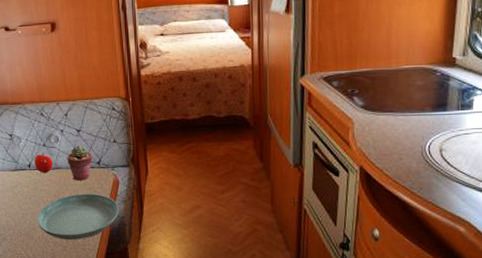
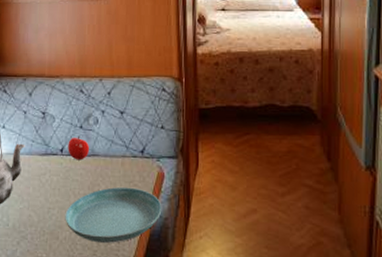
potted succulent: present [67,145,93,181] -> none [106,129,136,172]

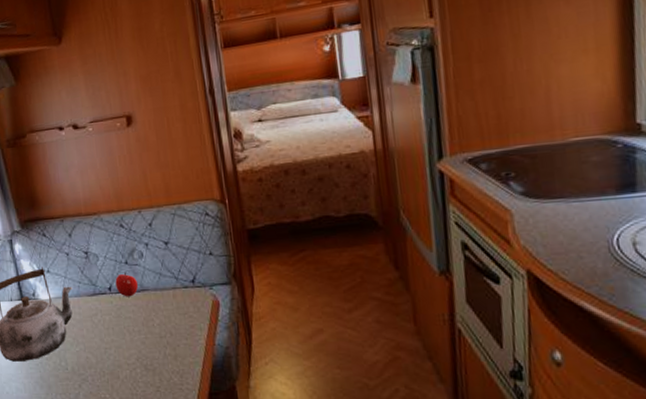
saucer: present [65,187,162,243] -> none [122,319,222,378]

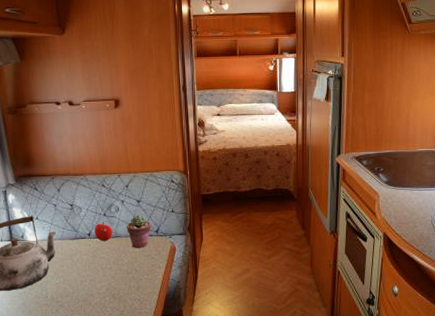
potted succulent: none [154,260,186,305] -> present [127,215,151,248]

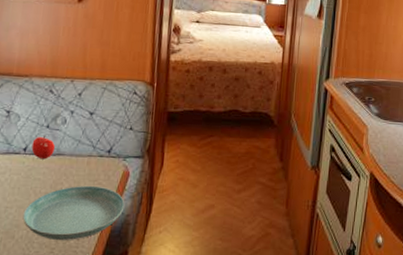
saucer: none [95,260,175,304] -> present [23,185,125,240]
potted succulent: present [127,215,151,248] -> none [72,130,103,171]

